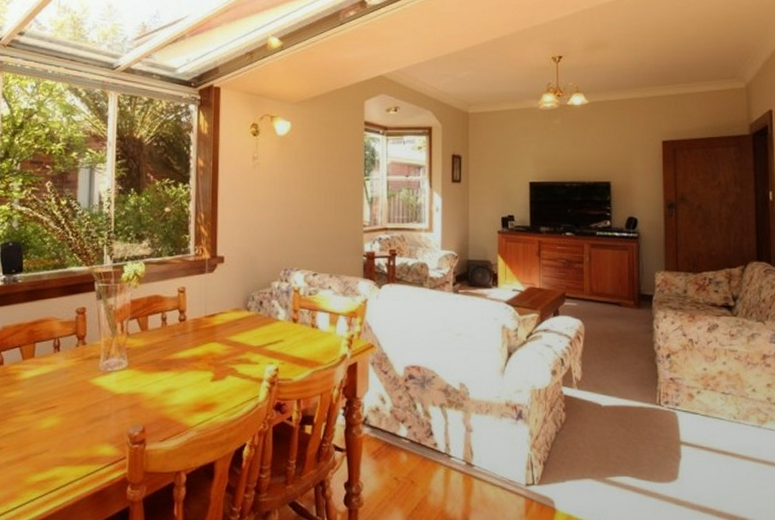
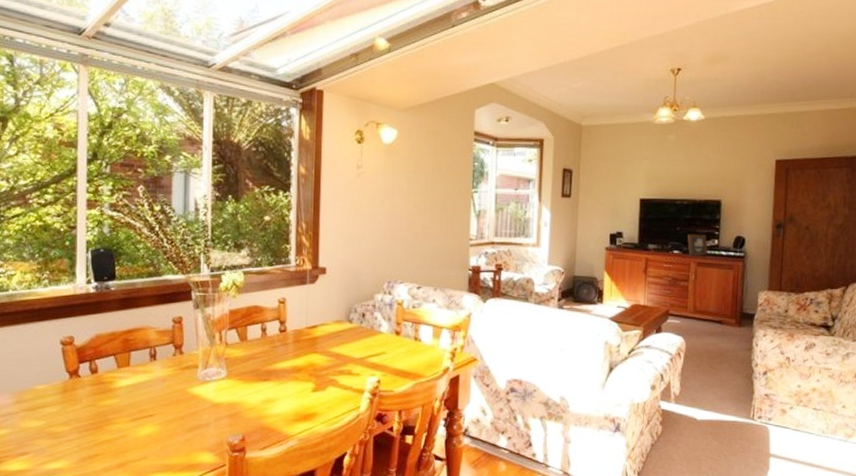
picture frame: none [579,215,602,238] -> present [687,234,709,257]

